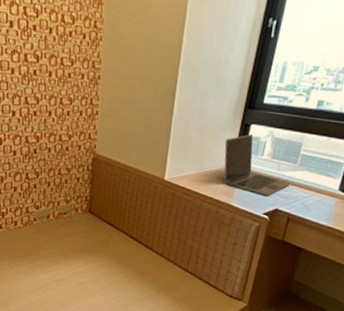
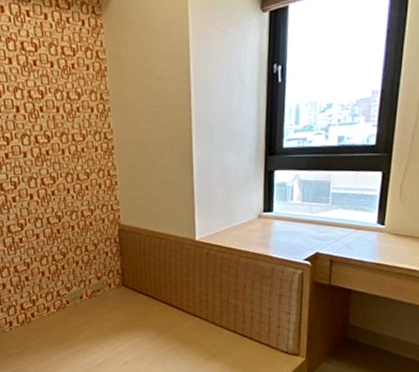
laptop: present [224,134,291,196] -> none [251,180,326,241]

